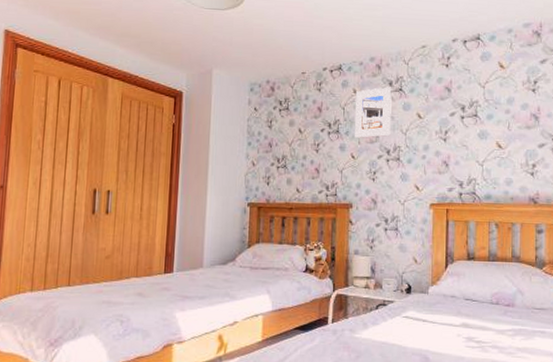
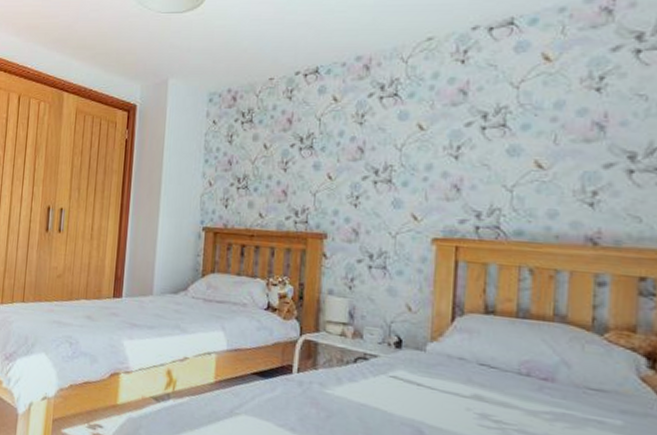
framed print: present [354,86,392,138] -> none [333,91,384,155]

